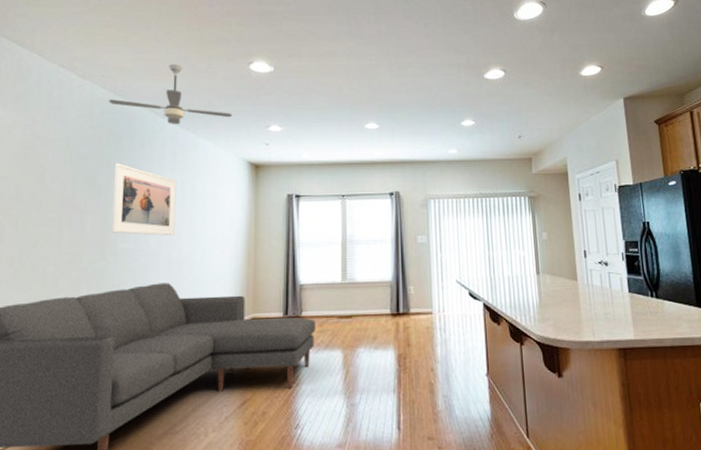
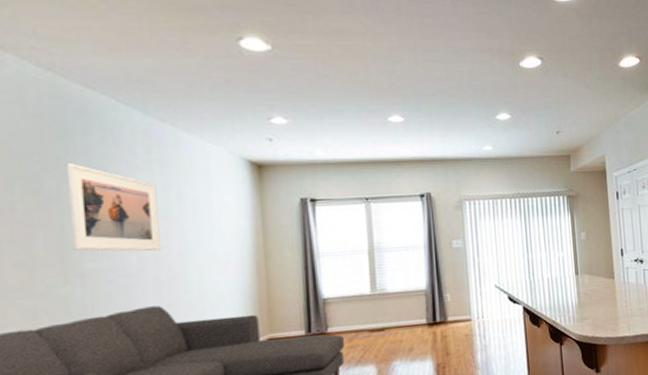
ceiling fan: present [108,63,233,125] -> none [45,35,223,115]

